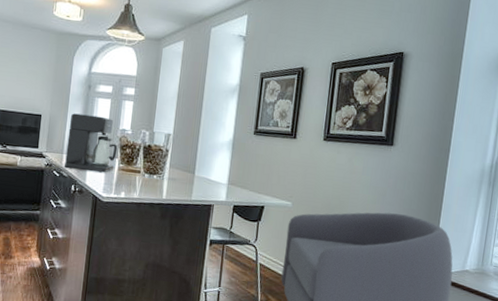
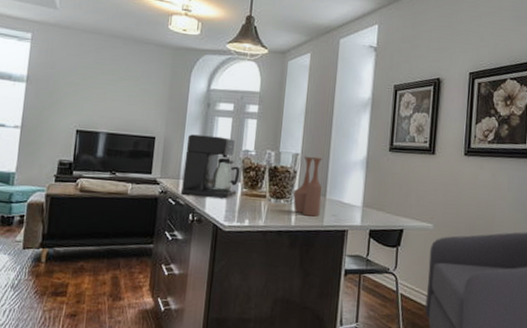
vase: none [164,136,193,193] -> present [292,156,323,218]

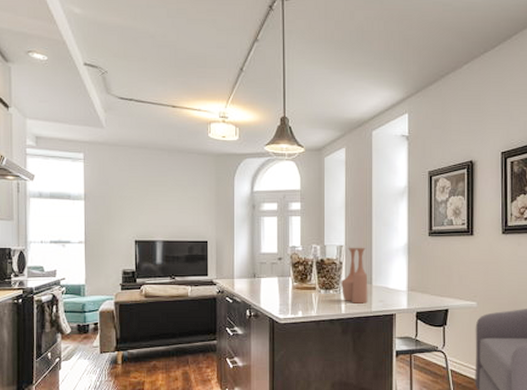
coffee maker: present [180,134,240,199] -> none [236,235,289,294]

